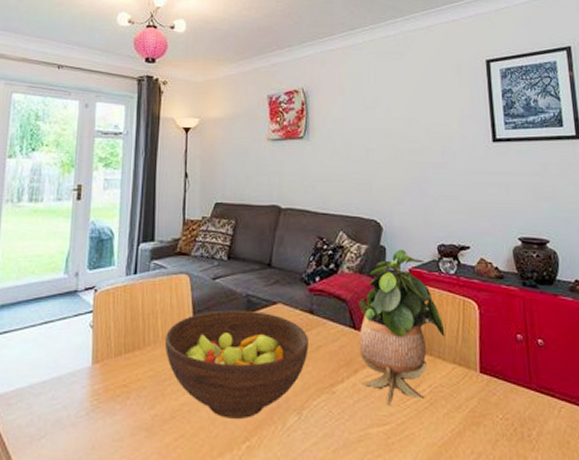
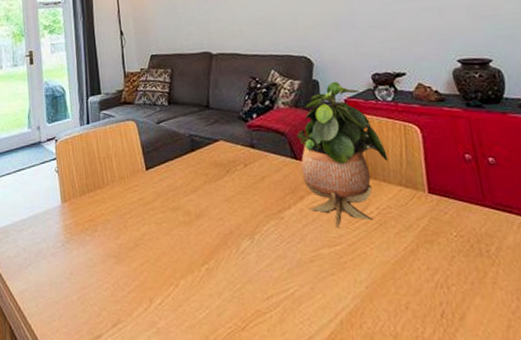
fruit bowl: present [164,310,309,418] -> none [121,148,254,245]

